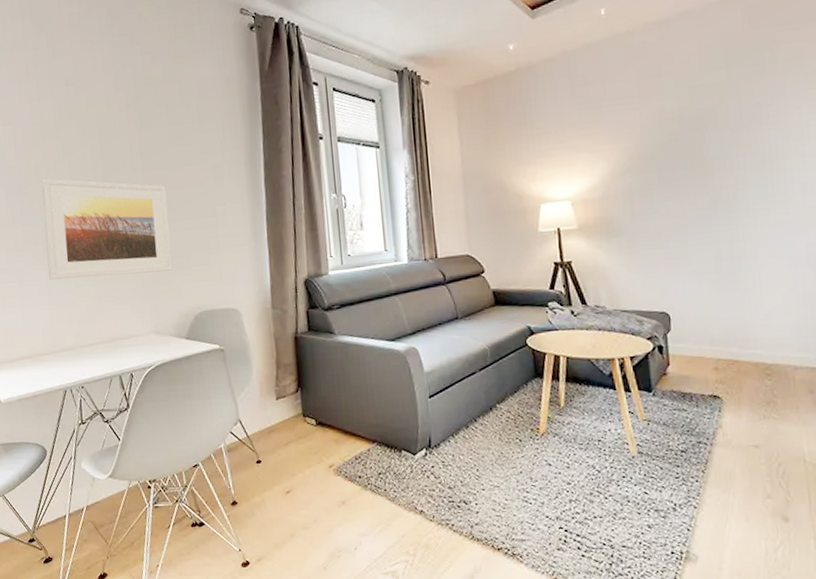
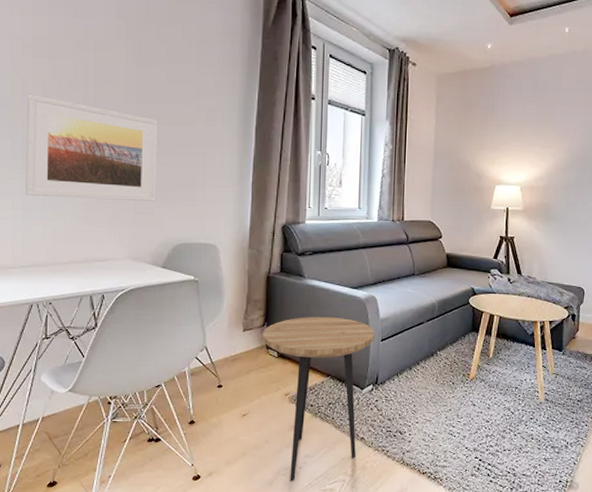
side table: none [296,375,422,564] -> present [262,316,376,481]

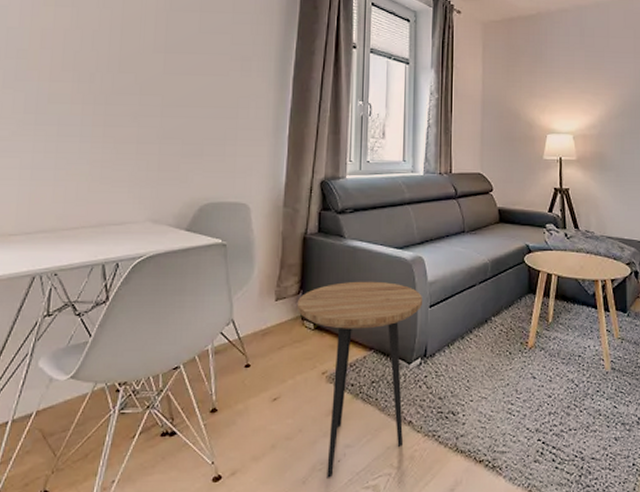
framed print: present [26,93,158,201] -> none [36,44,188,157]

